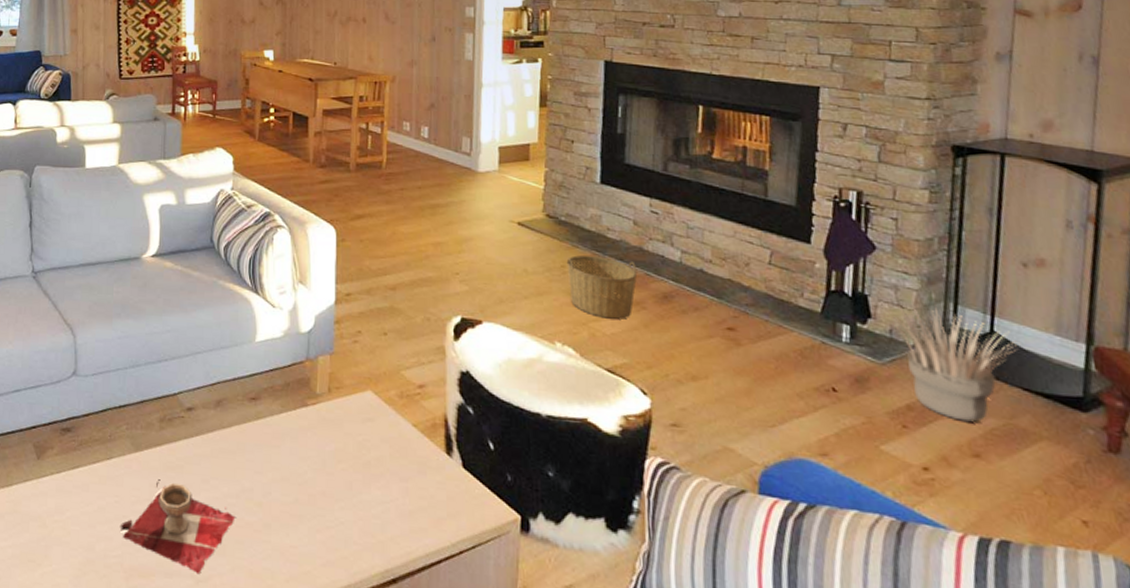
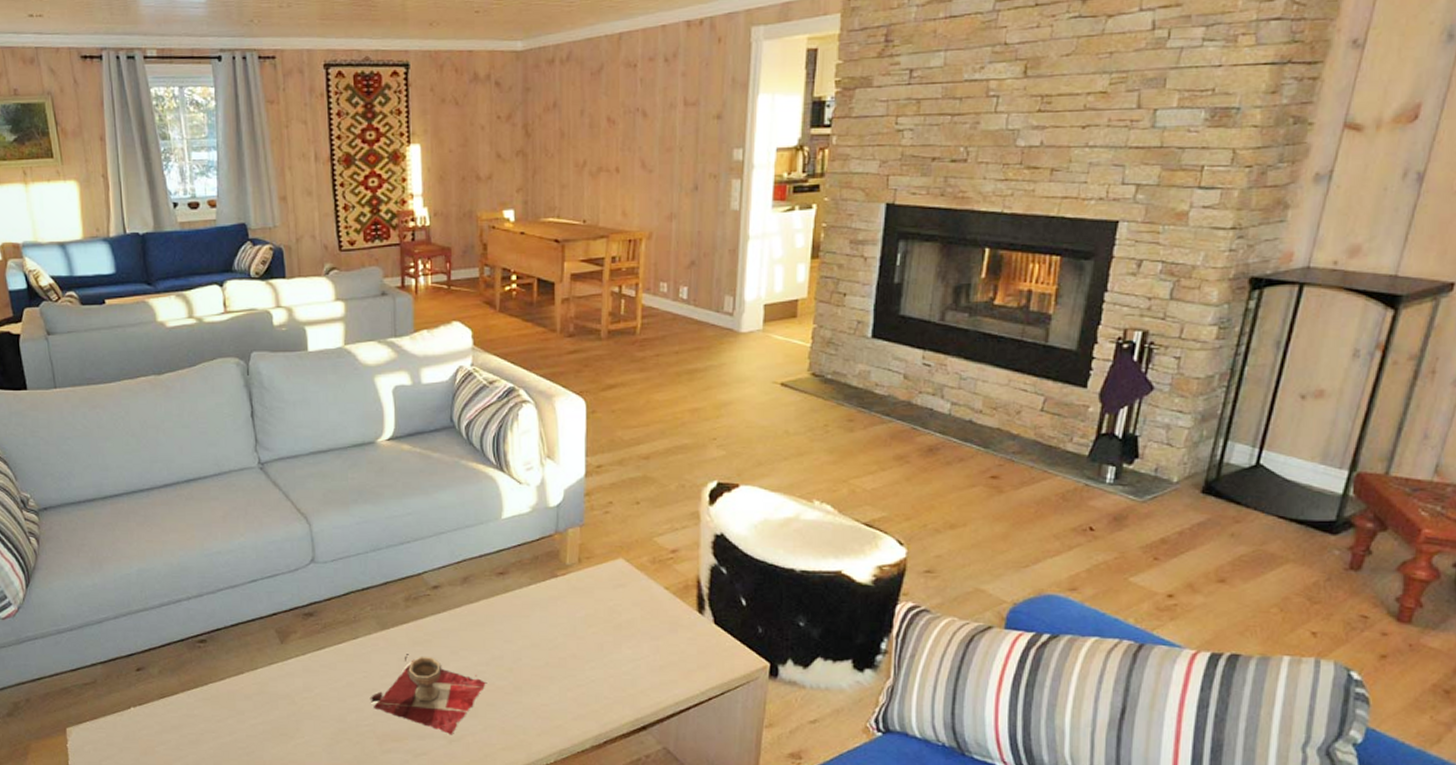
basket: present [566,255,638,319] -> none [830,413,904,474]
potted plant: present [883,305,1018,422] -> none [1152,443,1282,550]

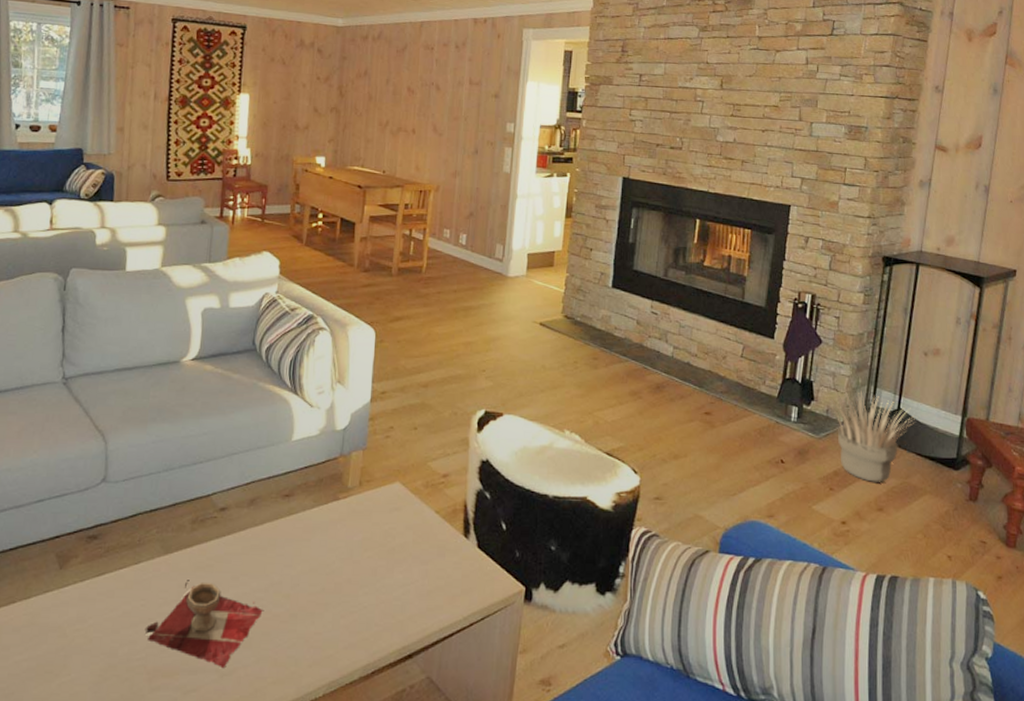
potted plant: none [1152,443,1282,550] -> present [823,388,916,482]

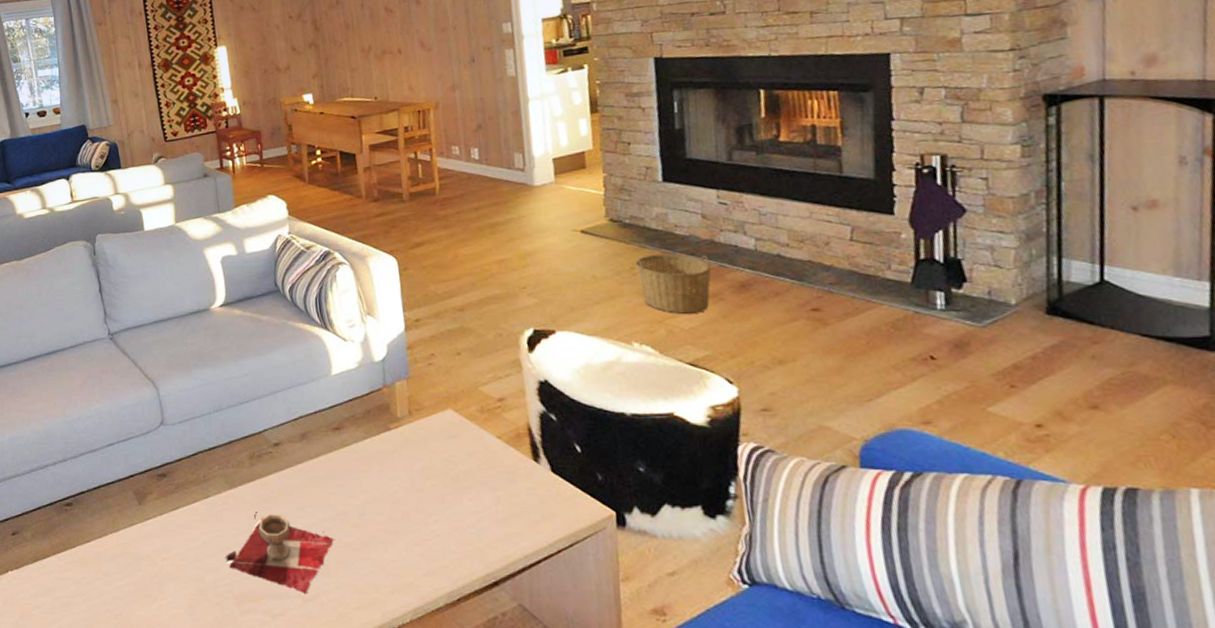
basket: none [579,352,637,408] -> present [635,254,711,314]
potted plant: present [823,388,916,482] -> none [979,263,1132,374]

